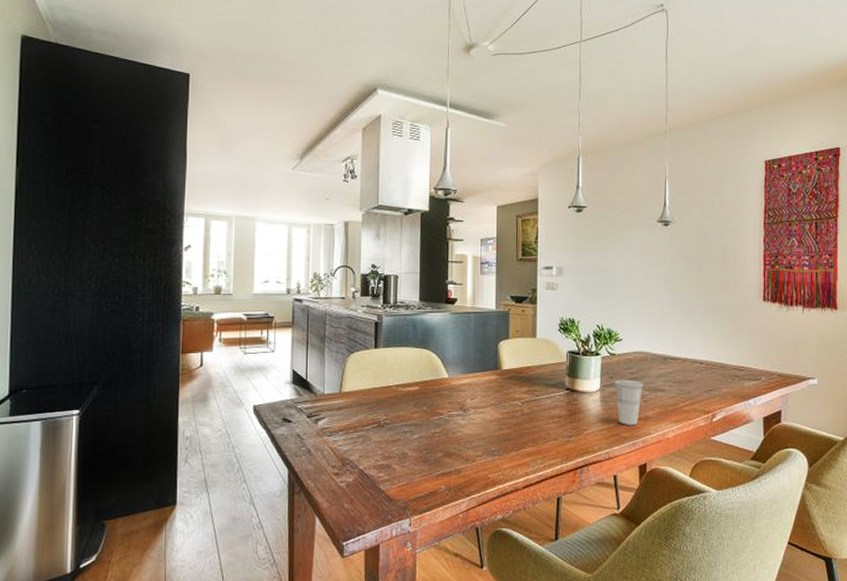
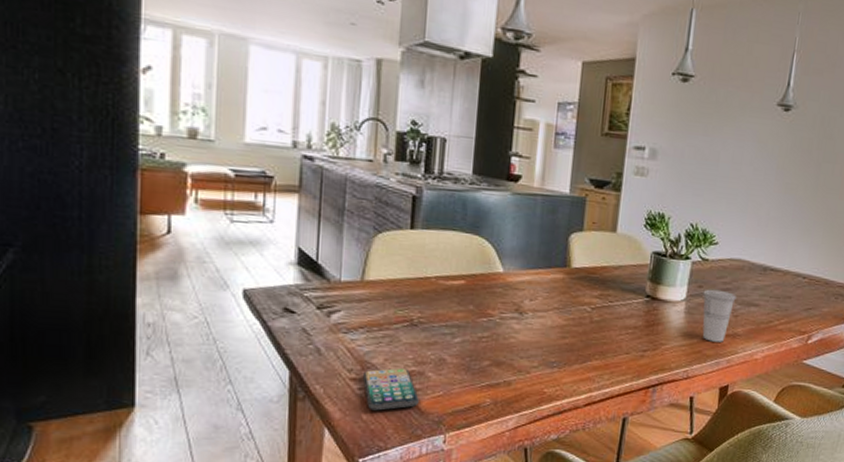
smartphone: none [343,462,388,500] -> present [362,367,419,411]

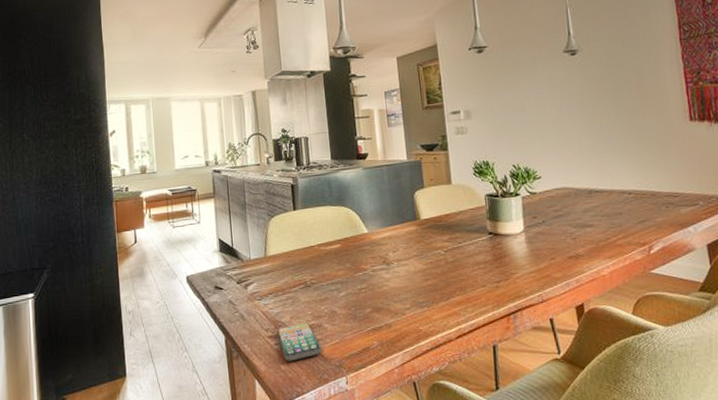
cup: present [702,289,737,342] -> none [538,217,570,265]

